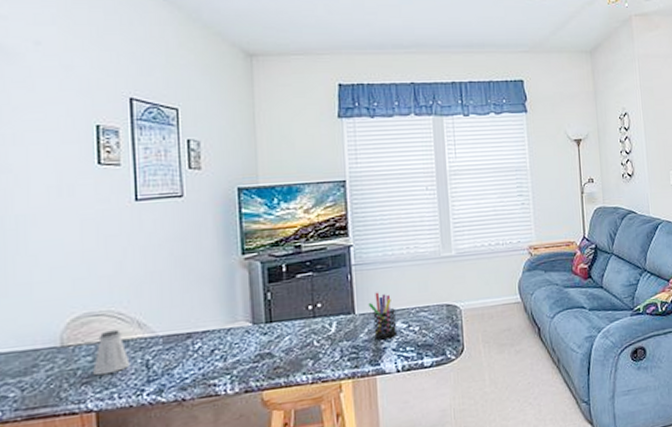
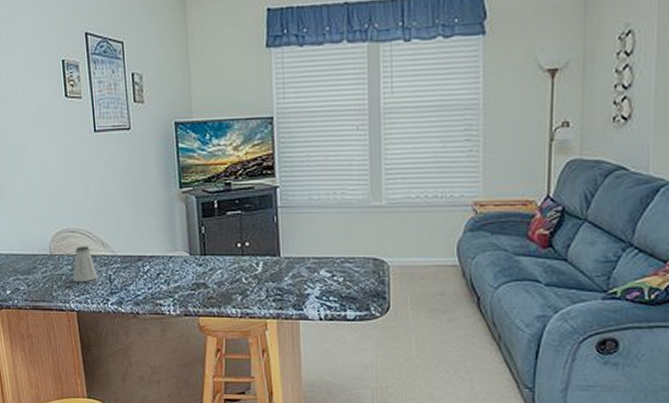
pen holder: present [368,292,396,339] -> none [293,237,320,285]

